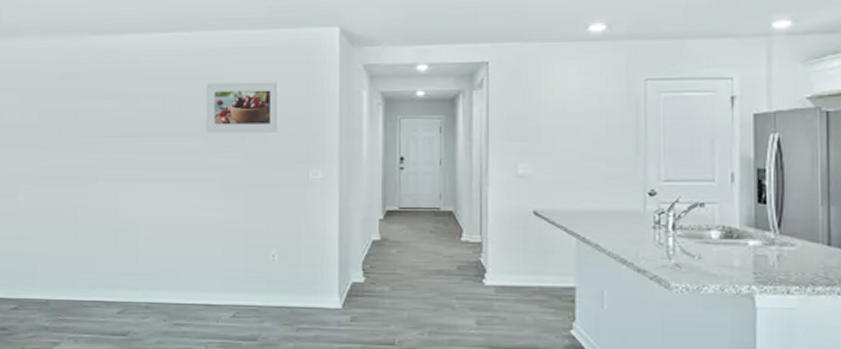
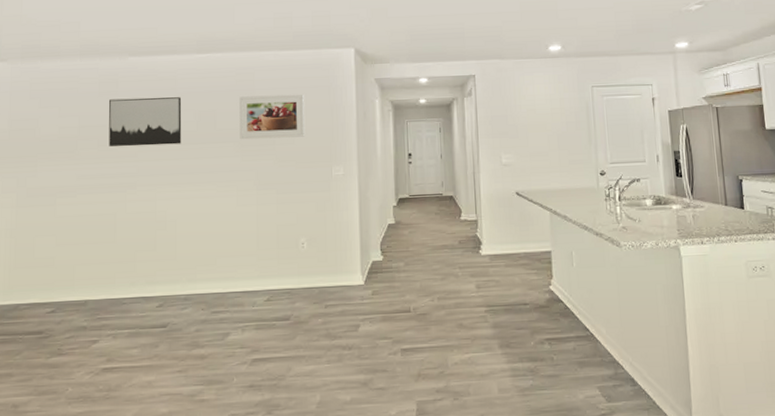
wall art: none [69,82,145,137] -> present [109,97,182,147]

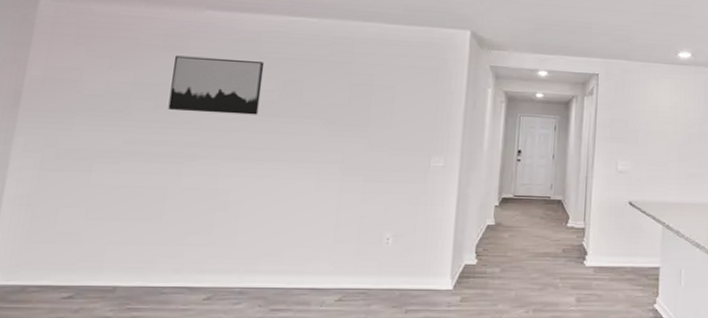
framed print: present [239,94,305,140] -> none [328,69,408,121]

